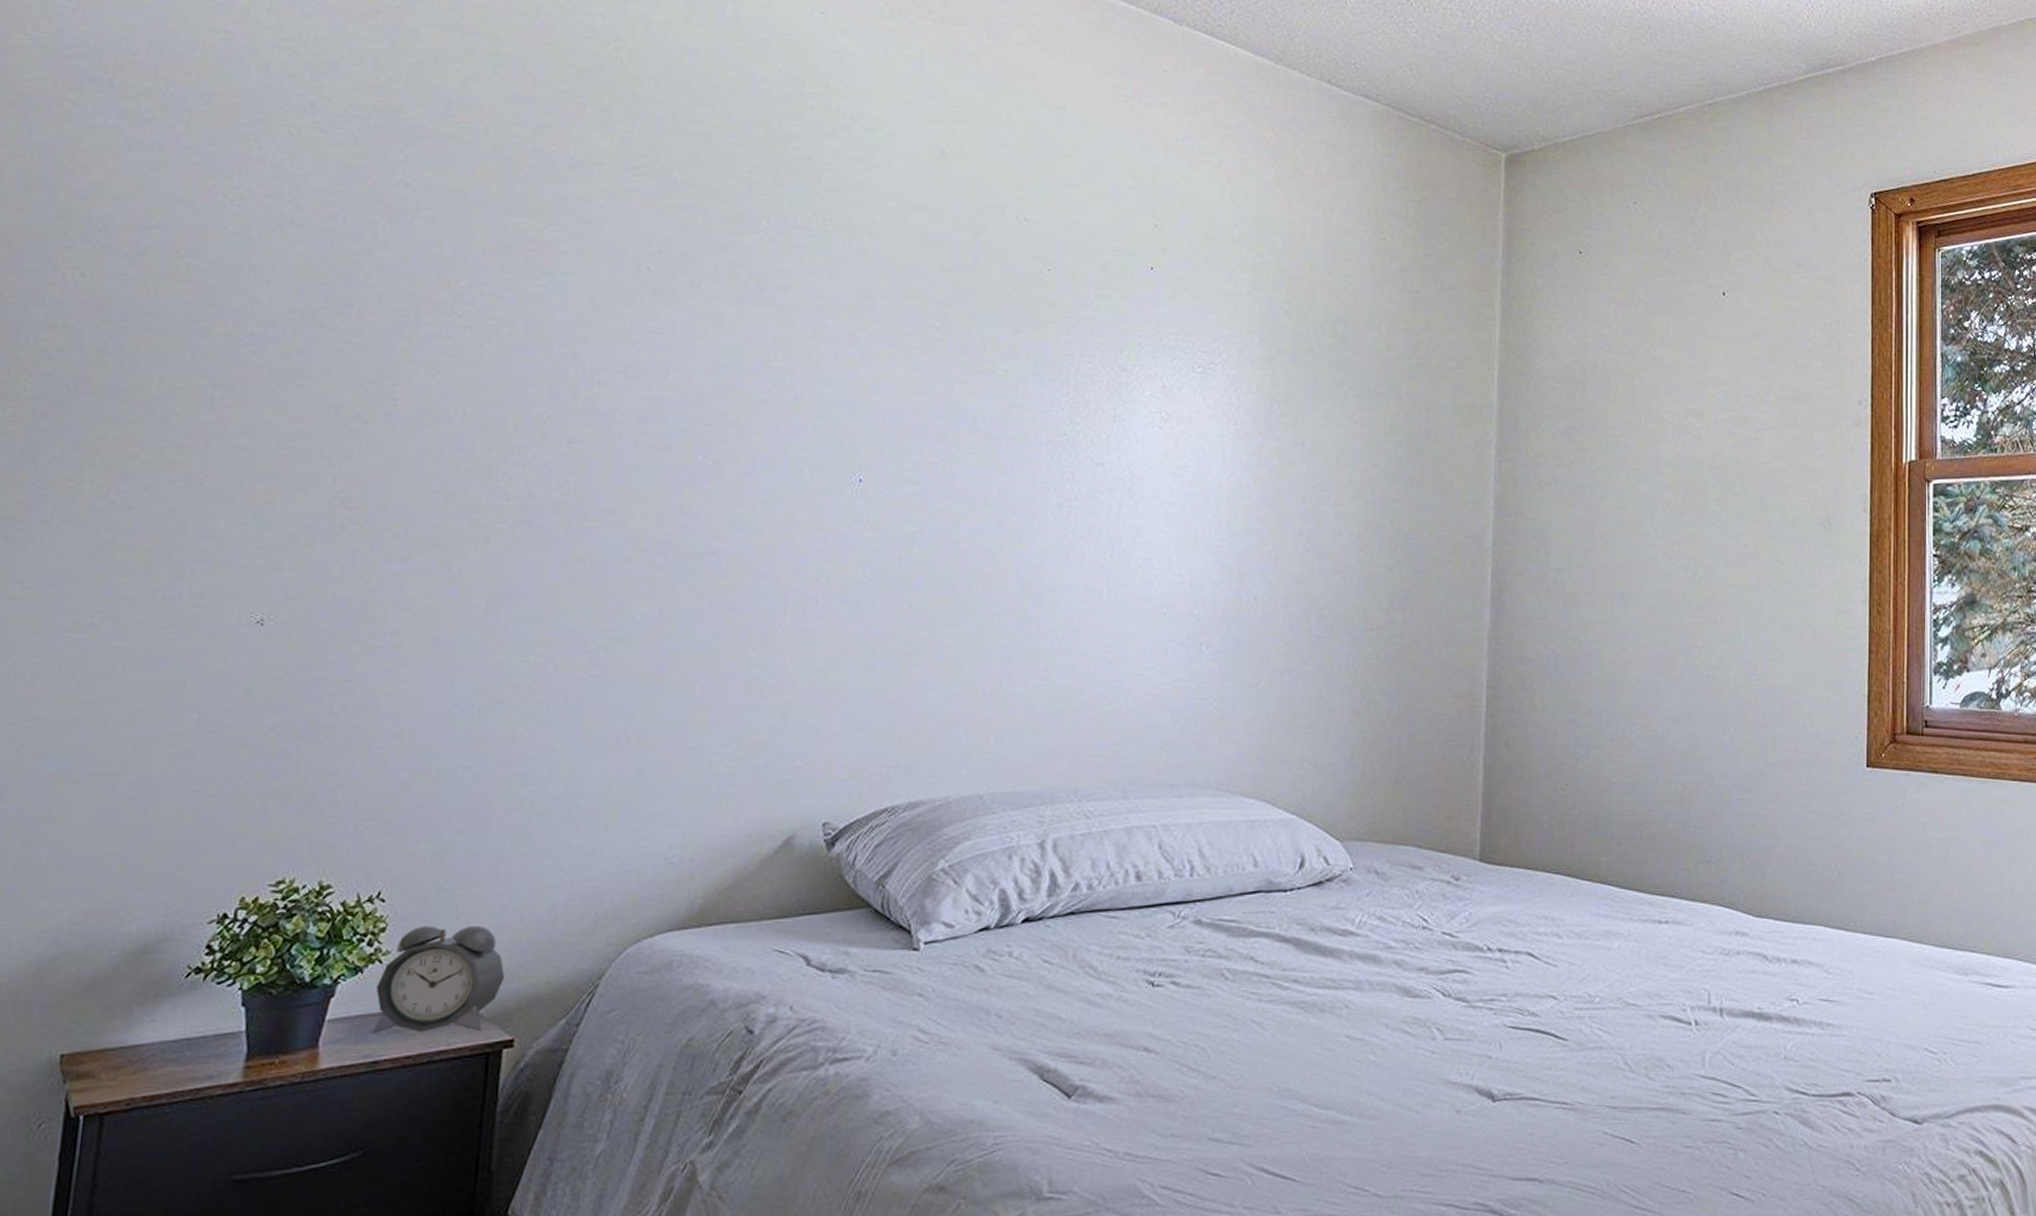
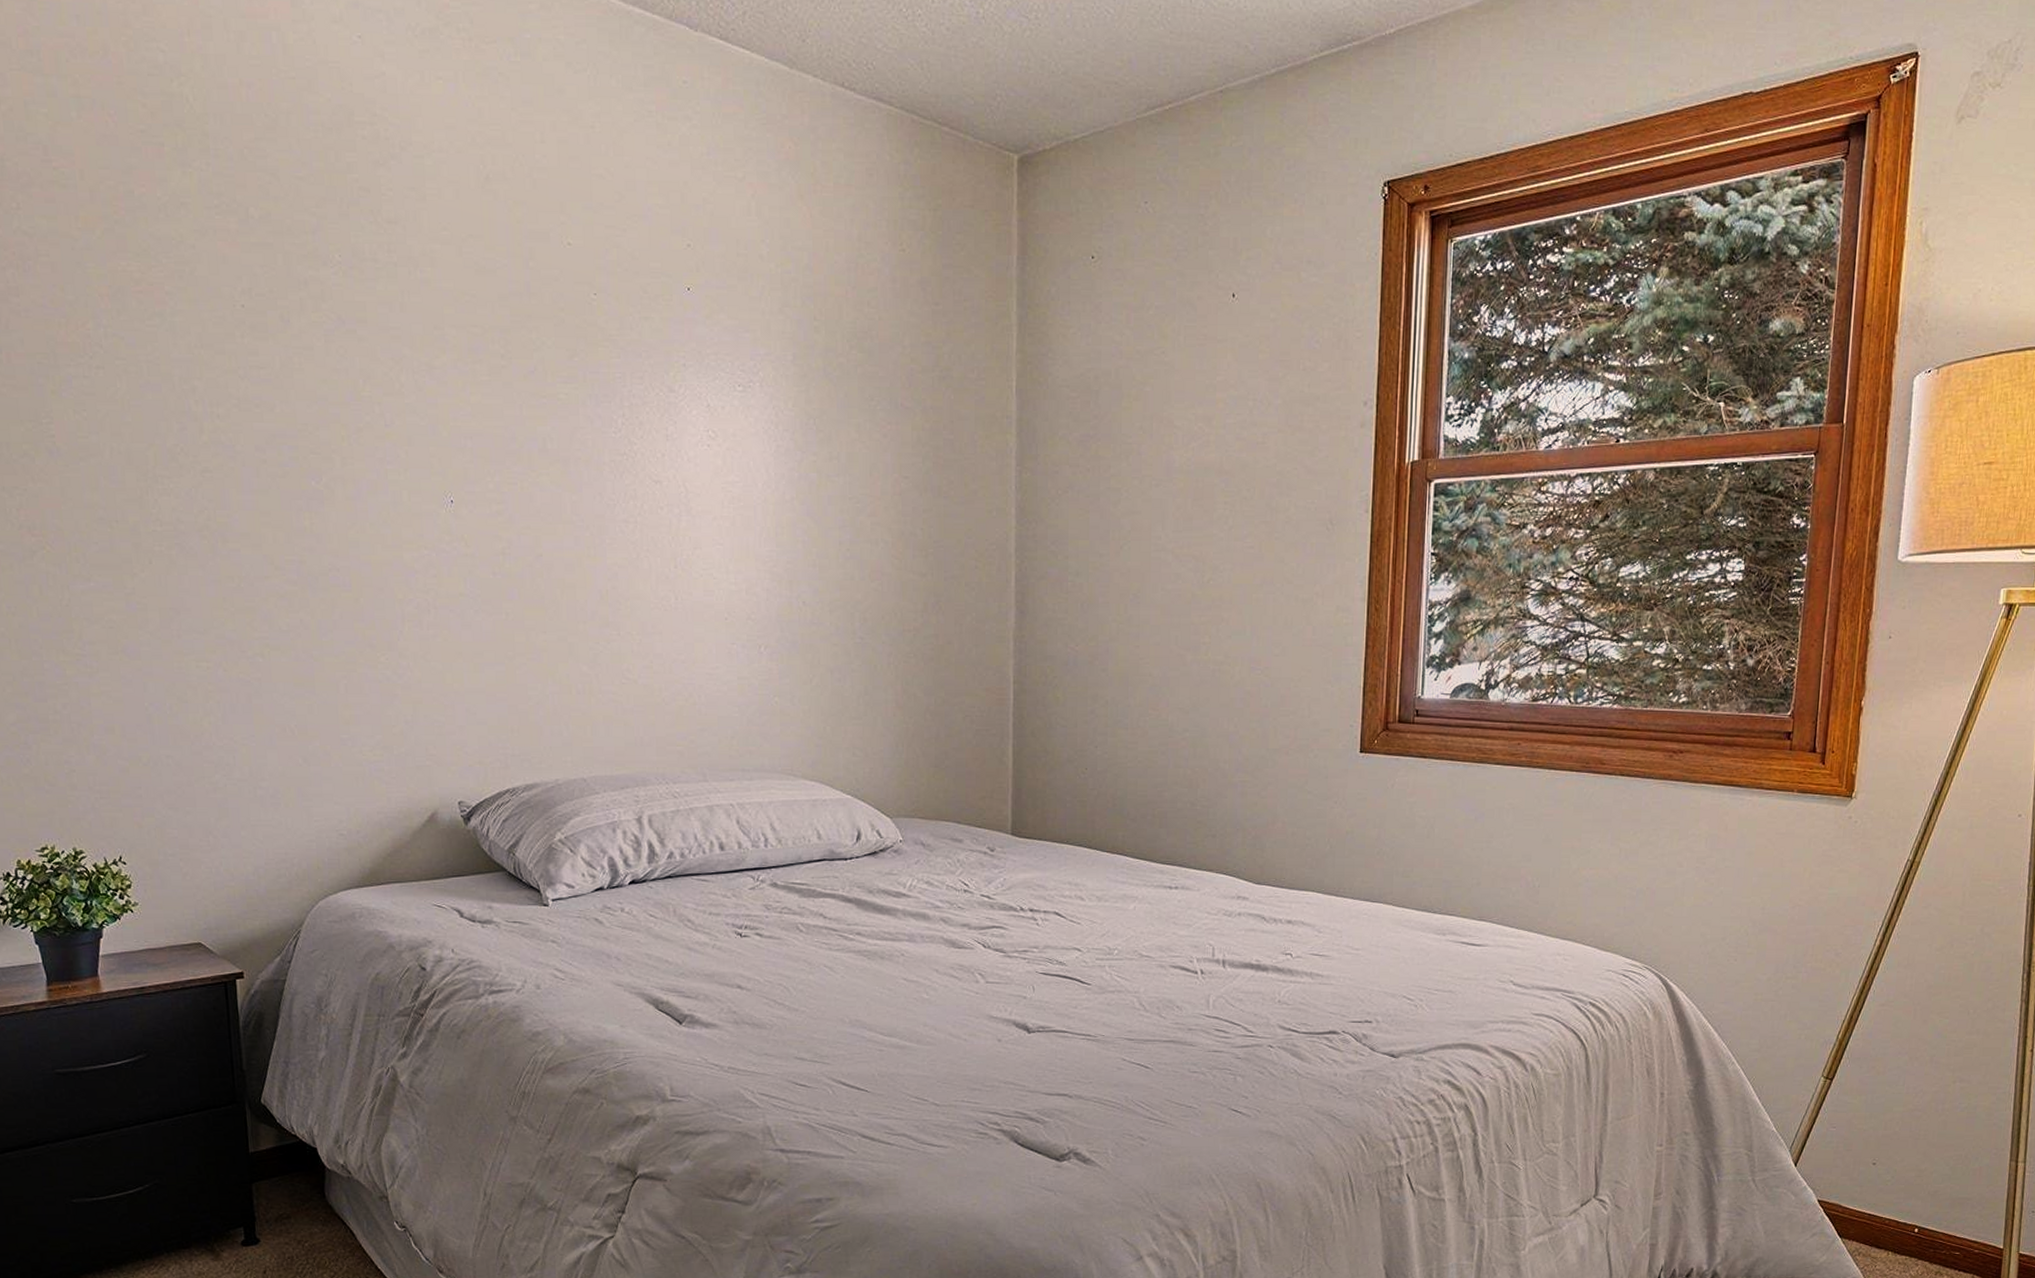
alarm clock: present [372,925,506,1034] -> none [132,883,229,966]

